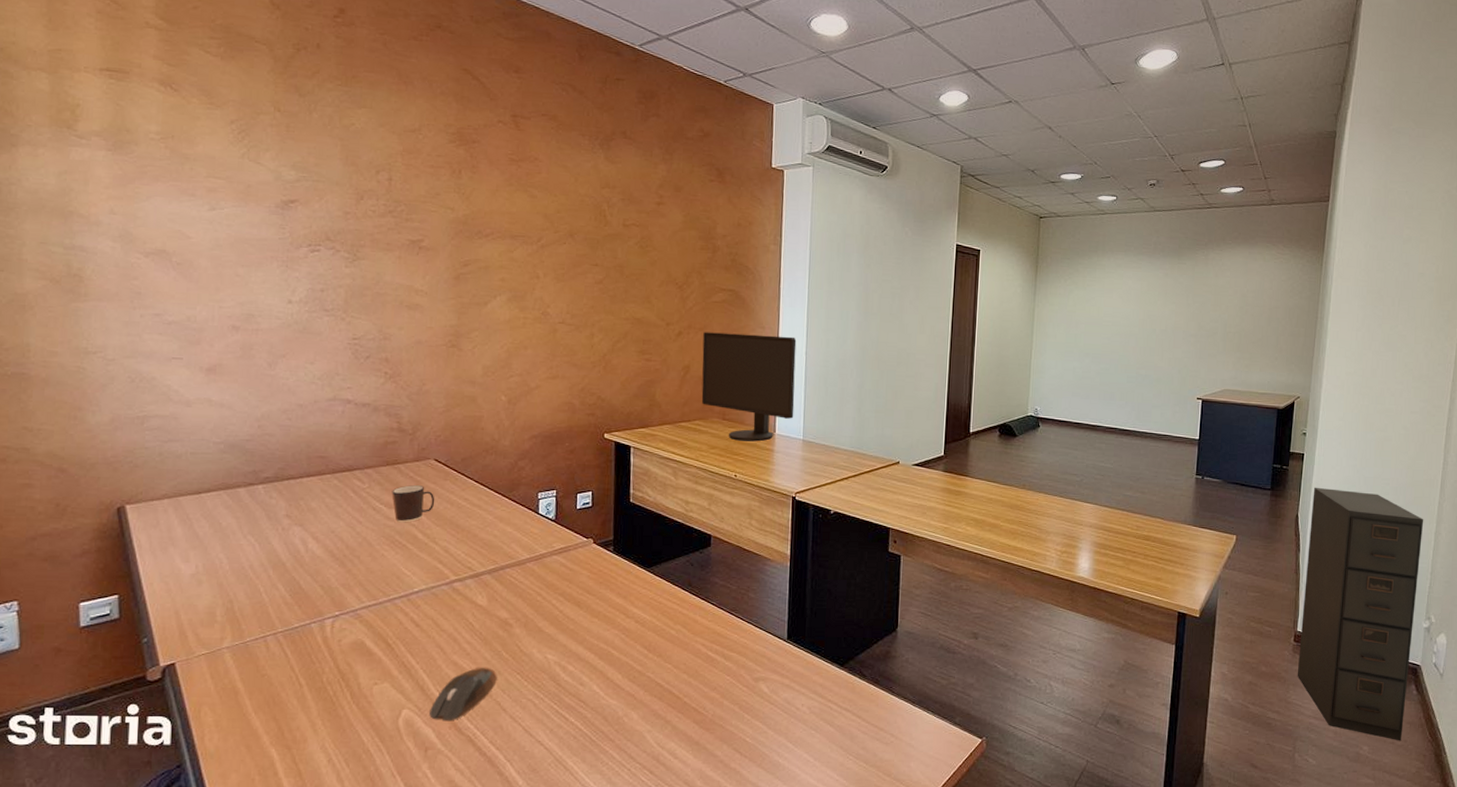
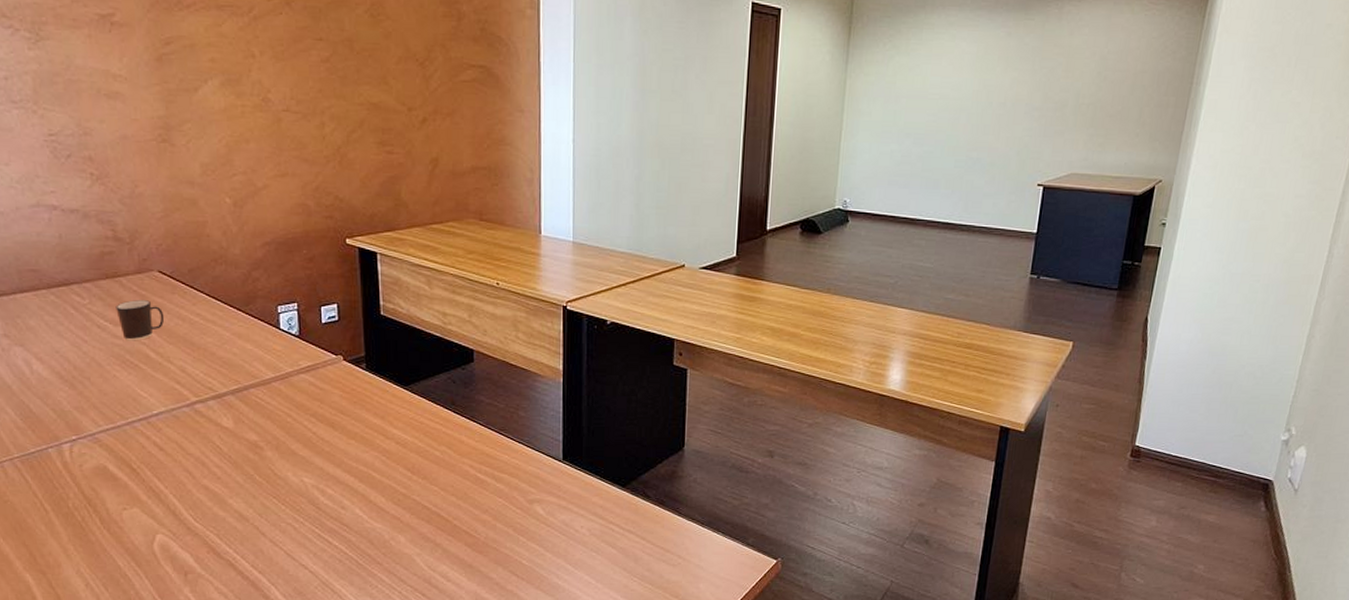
mouse: present [429,667,497,721] -> none [185,491,252,546]
computer monitor: present [701,332,797,442] -> none [452,117,562,245]
filing cabinet: present [1297,487,1424,741] -> none [1130,285,1297,560]

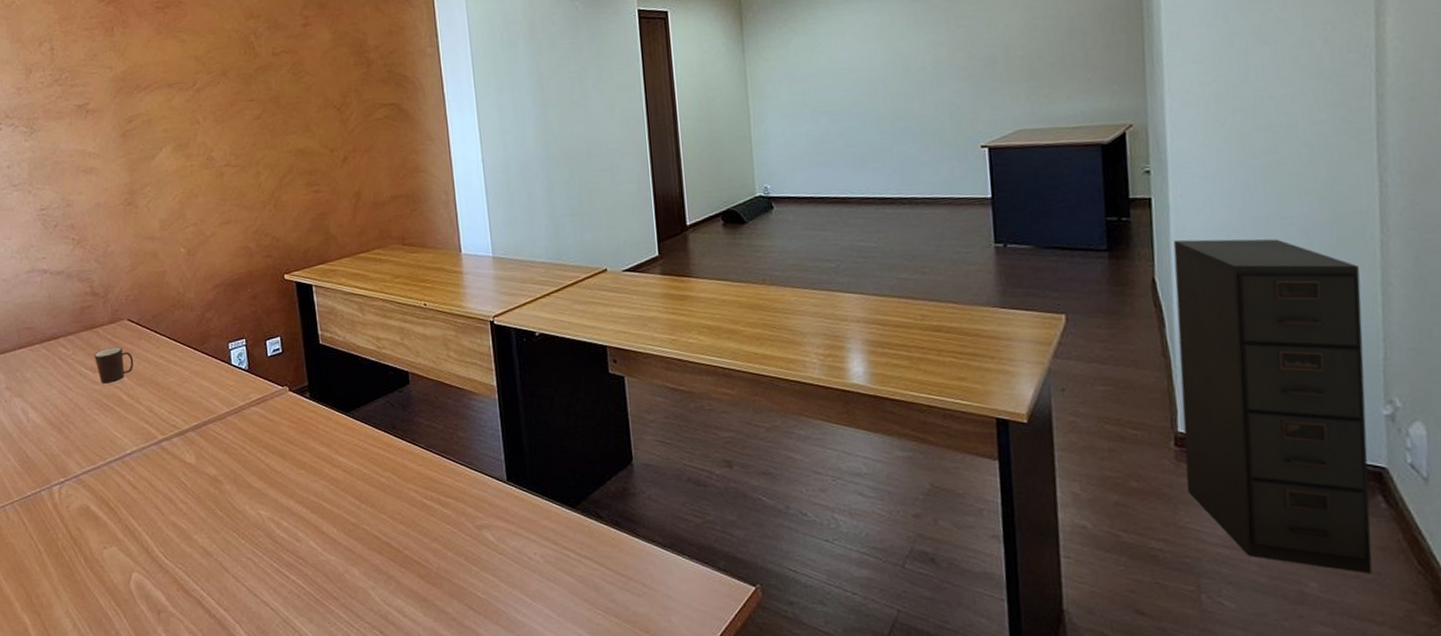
filing cabinet: none [1130,285,1297,560] -> present [1173,239,1372,574]

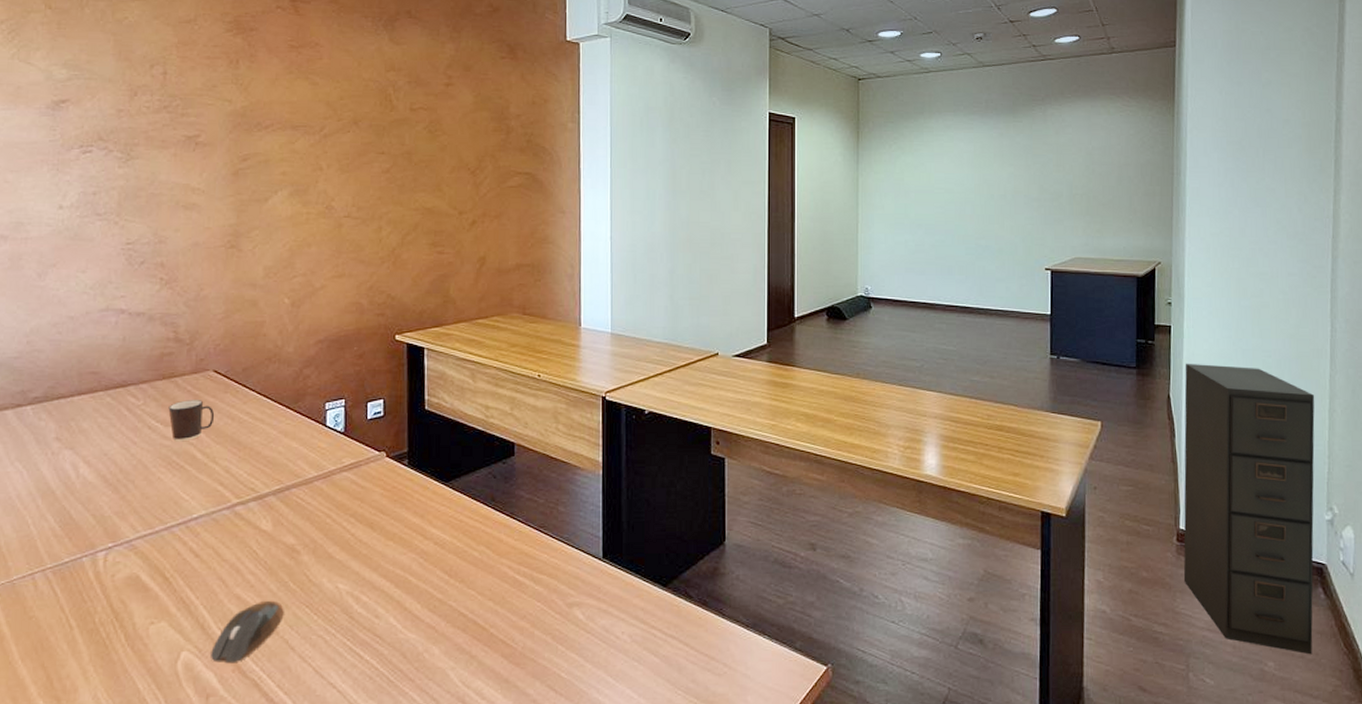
mouse: none [157,526,215,583] -> present [211,600,284,664]

